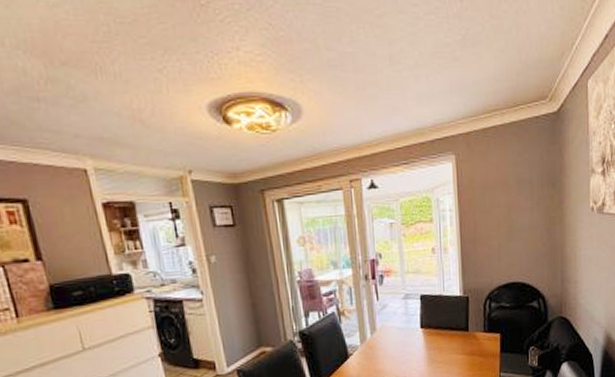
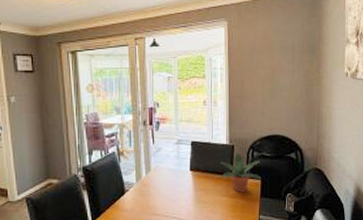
potted plant: none [454,304,501,349] -> present [220,152,262,193]

